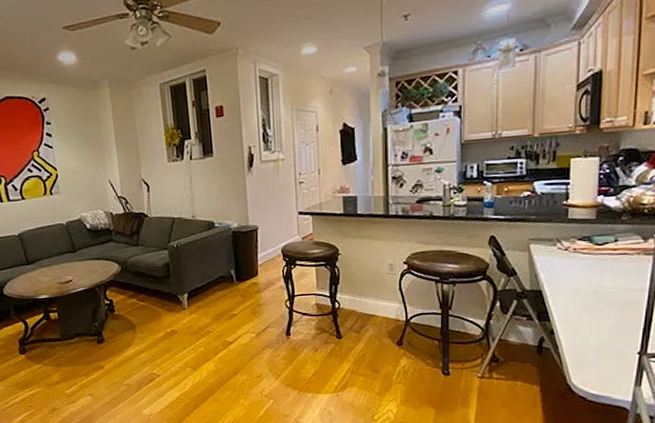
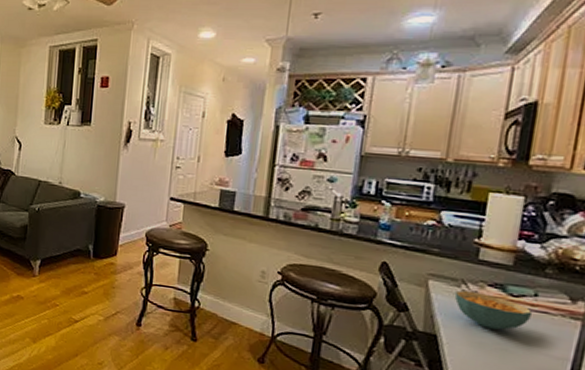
cereal bowl: none [552,247,615,276] -> present [454,290,533,330]

